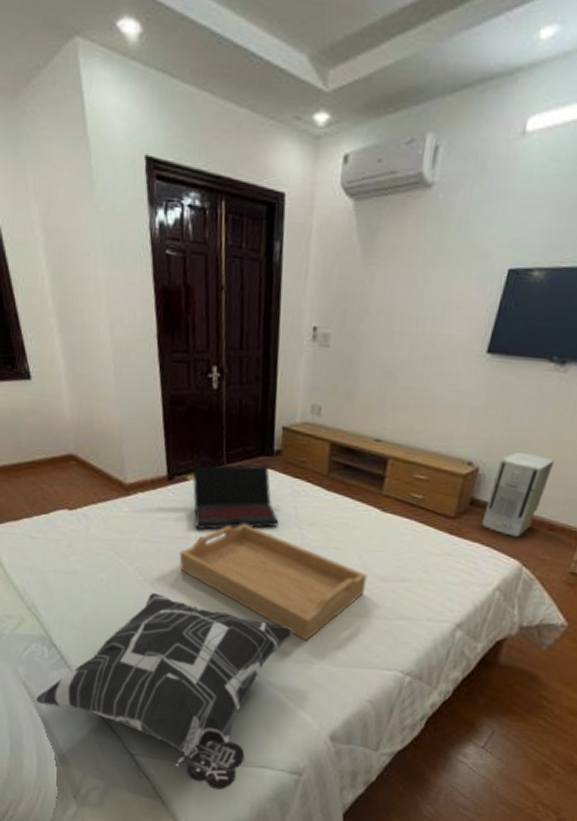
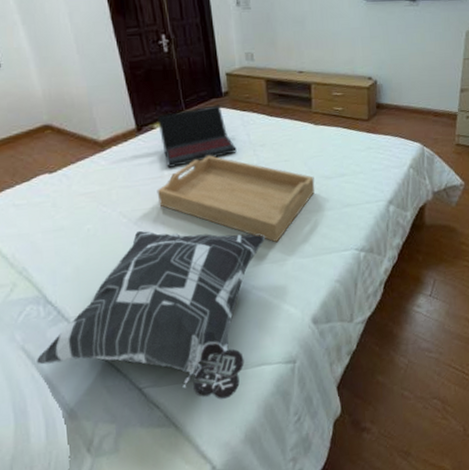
air purifier: present [481,453,555,537] -> none [388,64,426,126]

